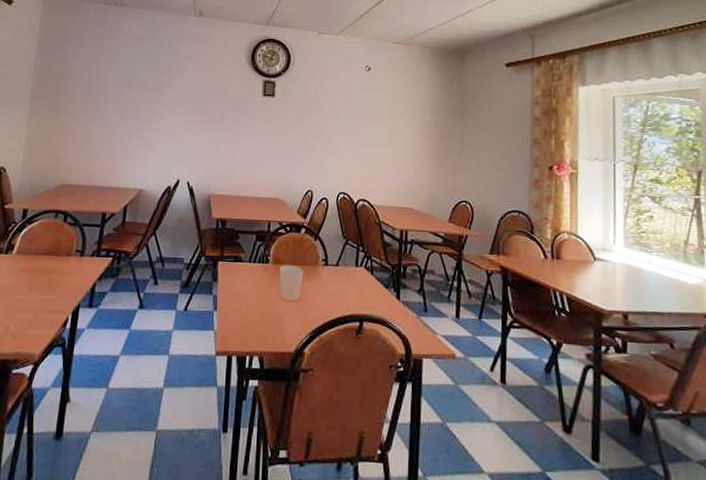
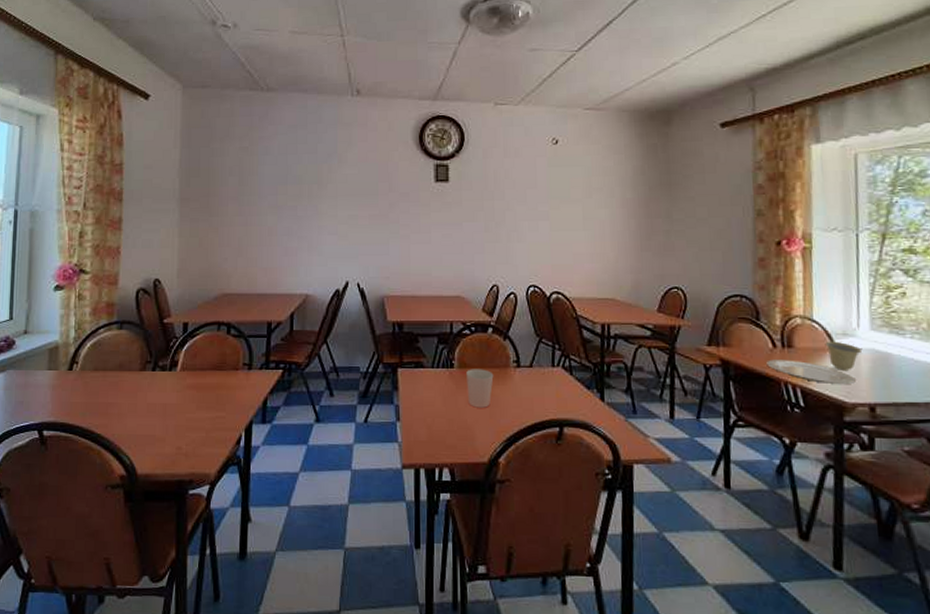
plate: none [539,269,613,294] -> present [766,359,857,385]
cup: none [587,255,618,281] -> present [825,341,863,370]

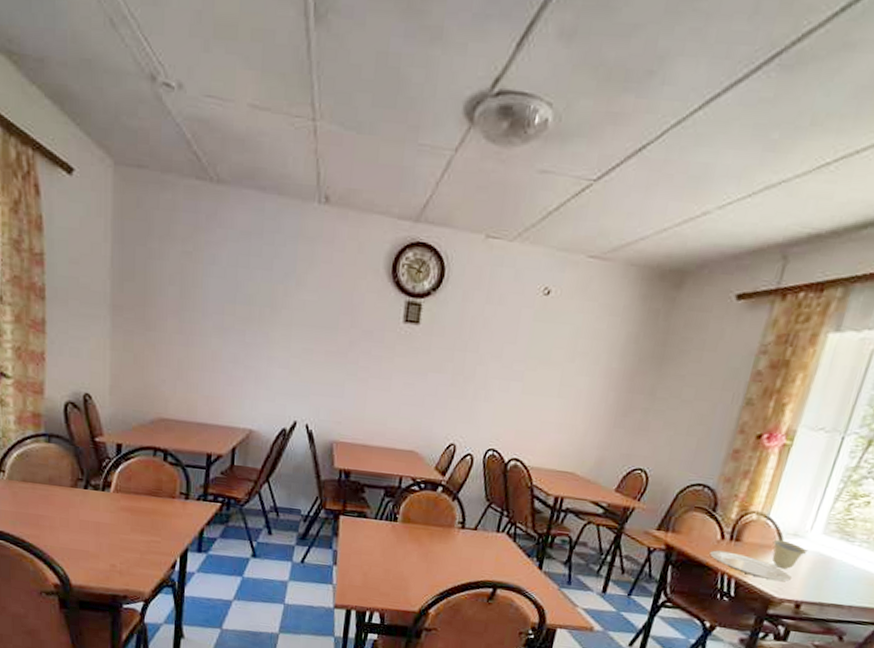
dixie cup: present [466,369,494,408] -> none [407,524,437,563]

